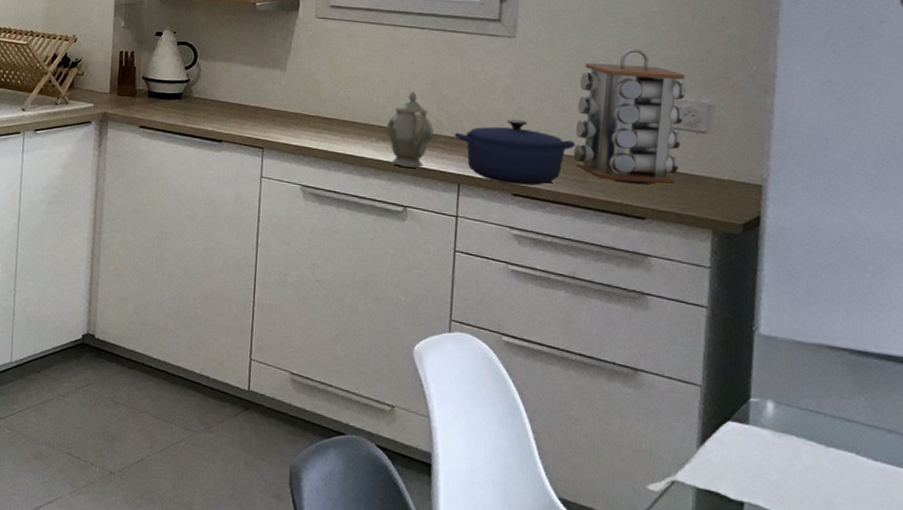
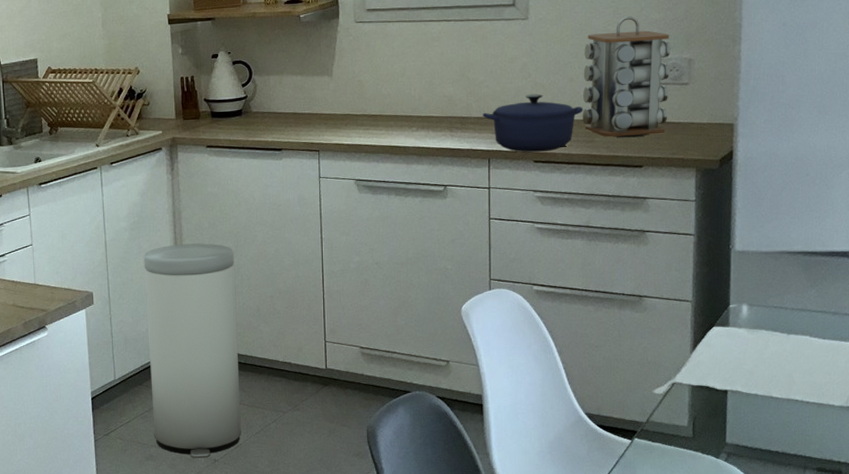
pedal bin: none [46,225,158,468] -> present [143,243,241,458]
teapot: present [386,91,435,168] -> none [424,80,466,150]

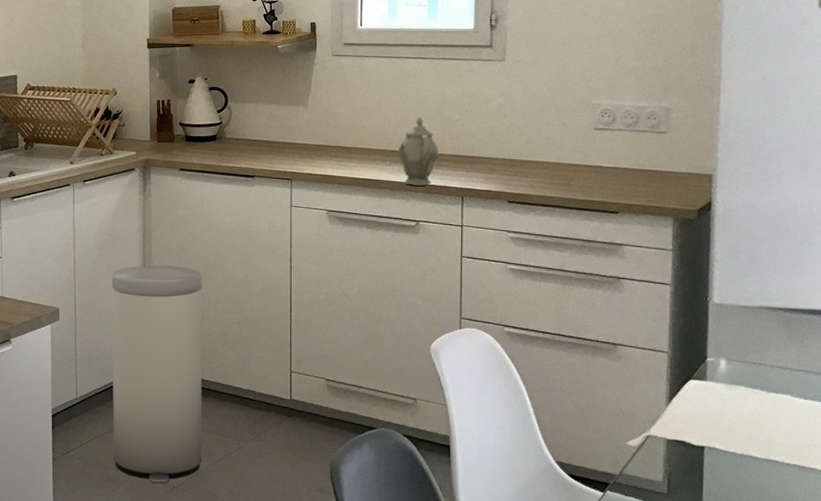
teapot: none [424,80,466,150] -> present [398,116,440,186]
cooking pot: present [482,93,583,153] -> none [457,134,559,193]
spice rack: present [582,16,671,138] -> none [558,63,648,183]

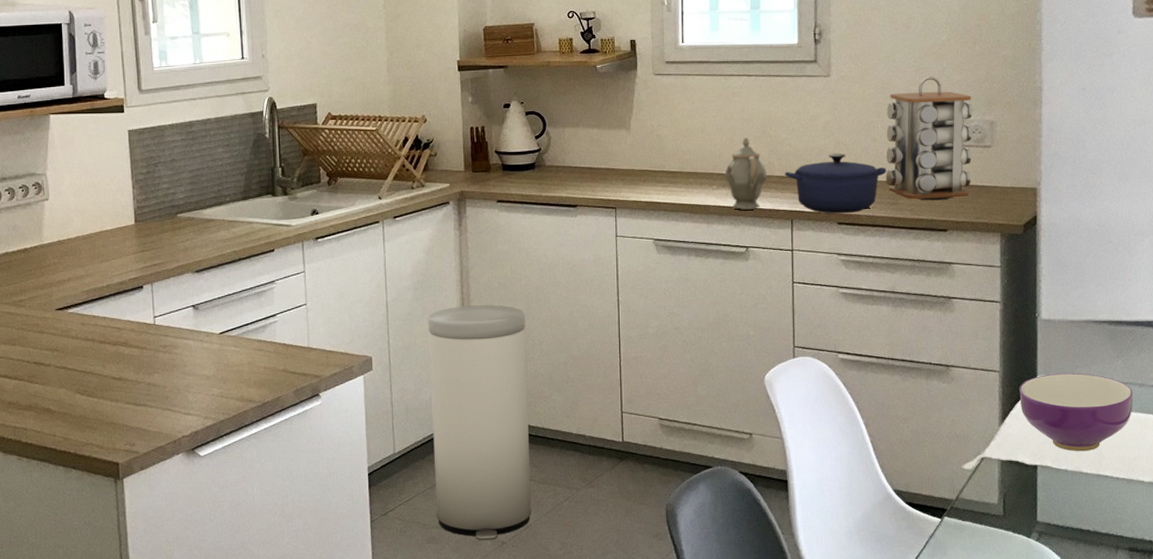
cooking pot: none [457,134,559,193] -> present [784,153,887,214]
spice rack: none [558,63,648,183] -> present [886,77,973,201]
bowl: none [688,357,808,436] -> present [1019,373,1134,452]

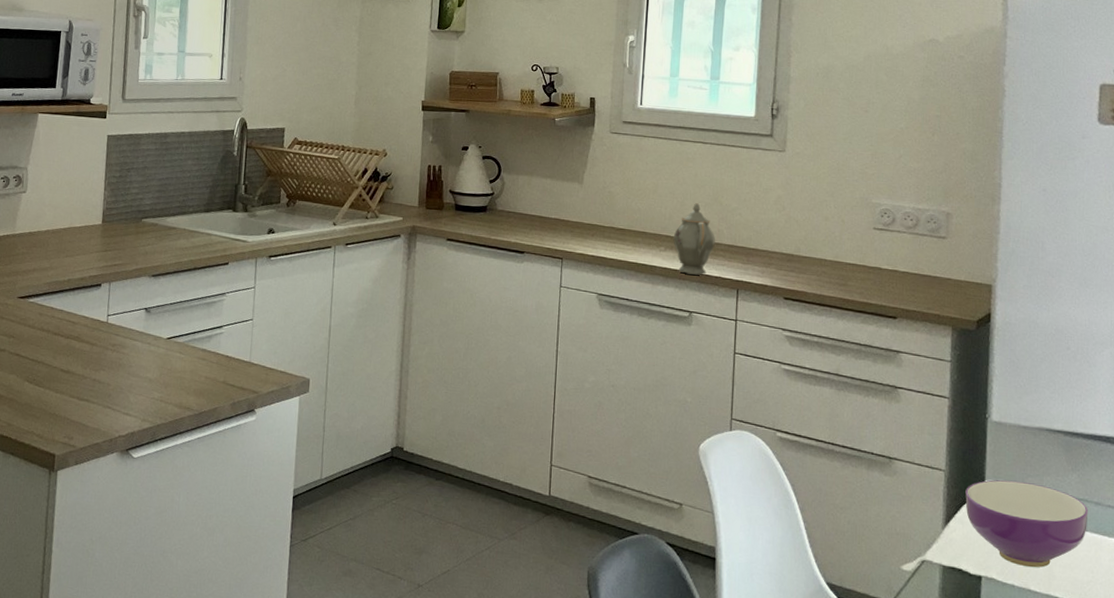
pedal bin: present [428,305,532,540] -> none [355,338,464,581]
cooking pot: present [784,153,887,214] -> none [733,227,837,290]
spice rack: present [886,77,973,201] -> none [836,162,929,287]

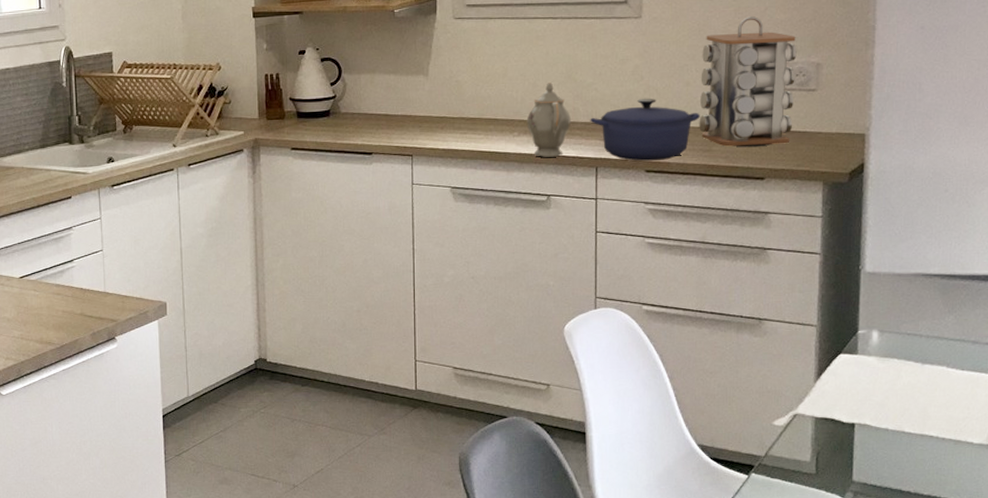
cooking pot: none [733,227,837,290] -> present [590,98,700,162]
spice rack: none [836,162,929,287] -> present [699,16,797,147]
bowl: present [965,479,1089,568] -> none [838,328,965,411]

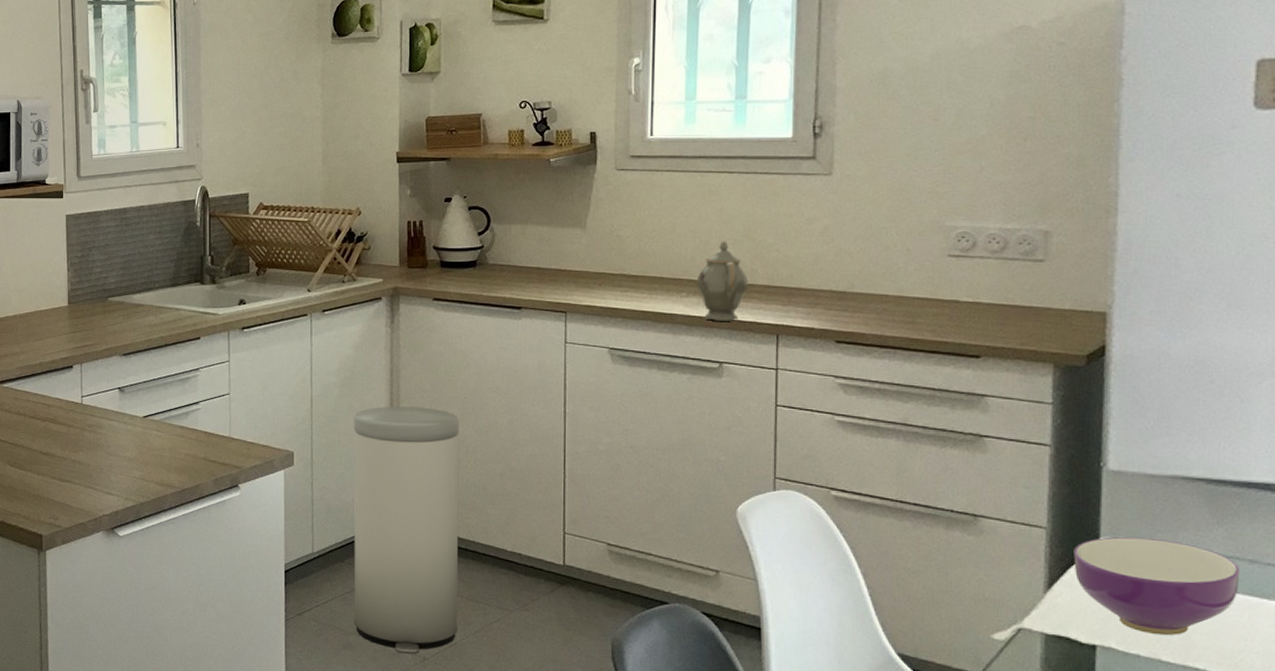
pedal bin: none [221,252,323,483] -> present [353,406,460,654]
cooking pot: present [590,98,700,162] -> none [770,261,902,332]
spice rack: present [699,16,797,147] -> none [900,177,1020,321]
bowl: none [838,328,965,411] -> present [1074,536,1240,636]

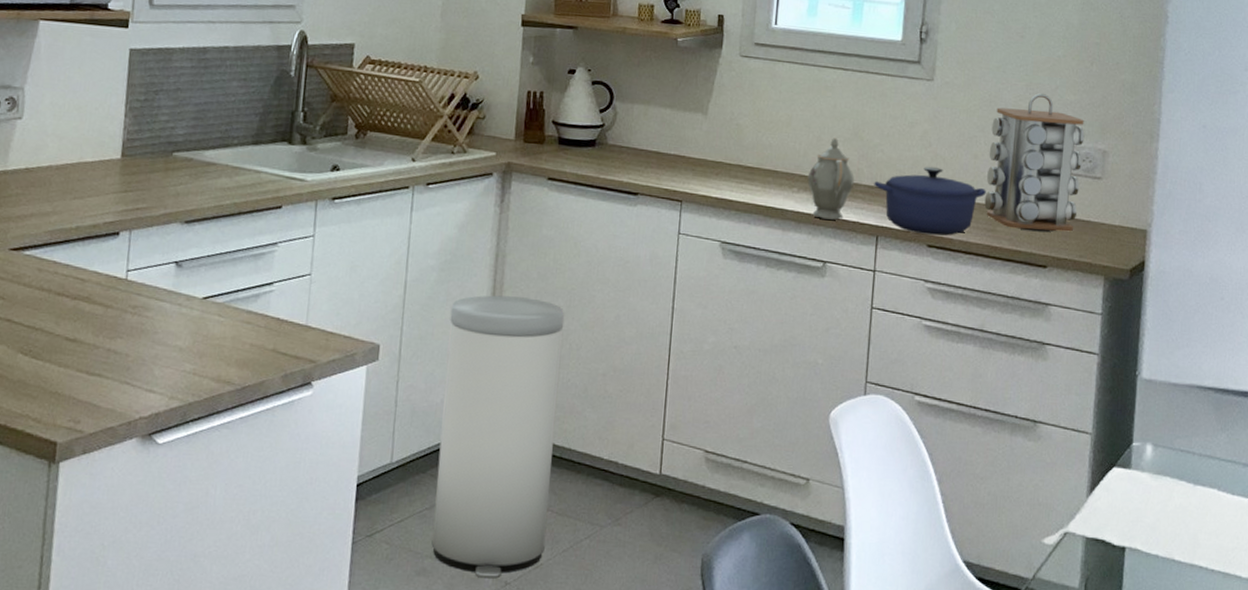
cooking pot: none [770,261,902,332] -> present [874,166,986,237]
spice rack: none [900,177,1020,321] -> present [984,93,1085,232]
bowl: present [1074,536,1240,636] -> none [1111,442,1236,536]

